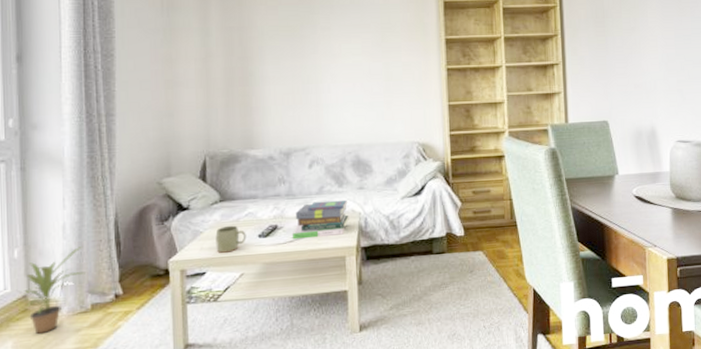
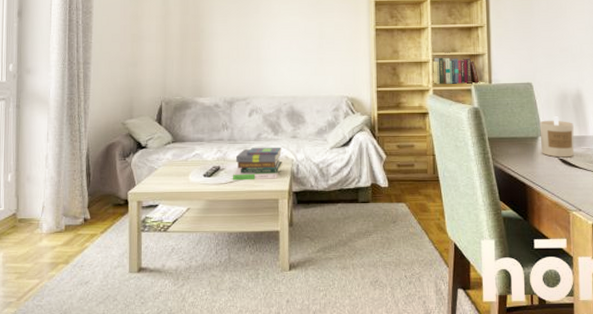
potted plant: present [18,246,85,334] -> none [9,175,62,247]
mug: present [215,225,247,253] -> none [167,164,193,188]
books: none [508,97,556,125] -> present [432,57,479,84]
candle: none [615,154,650,195] -> present [539,116,575,158]

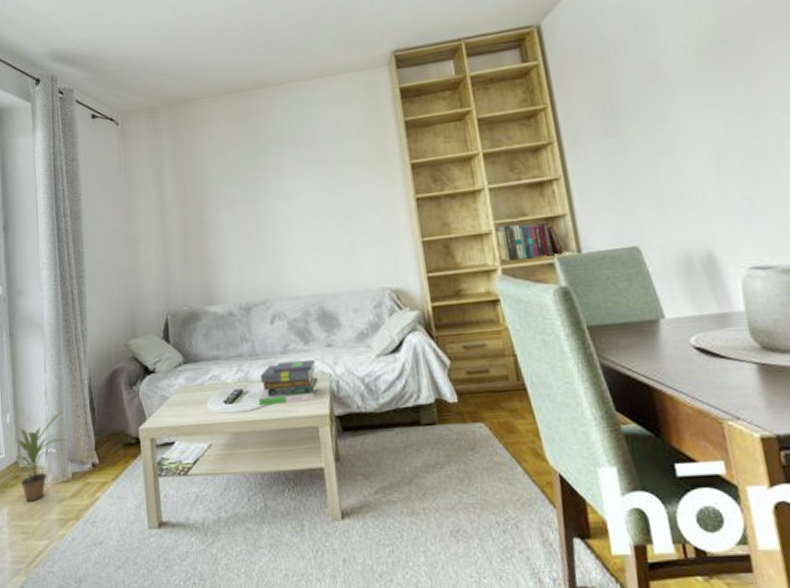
potted plant: none [9,175,62,247] -> present [11,412,66,502]
candle: present [539,116,575,158] -> none [657,289,717,346]

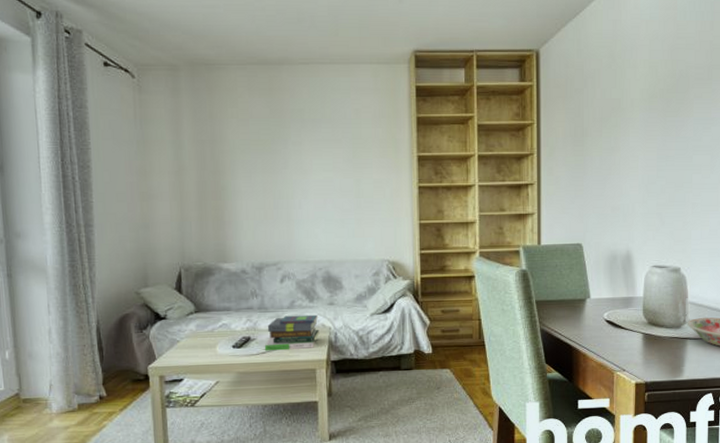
potted plant: present [11,412,66,502] -> none [11,350,72,429]
books: present [496,222,564,261] -> none [479,217,528,246]

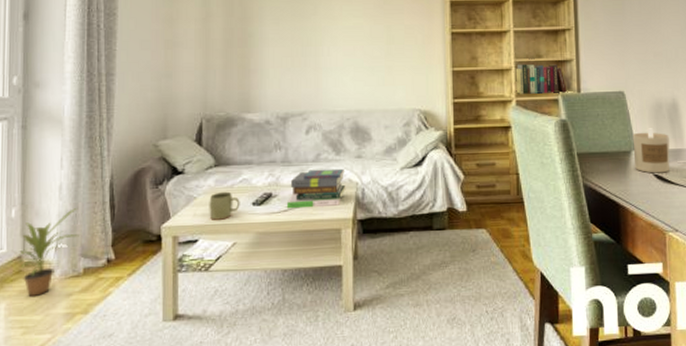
potted plant: none [11,350,72,429] -> present [13,208,79,296]
mug: none [191,335,221,361] -> present [209,191,240,220]
books: none [479,217,528,246] -> present [515,64,567,94]
candle: none [588,278,622,319] -> present [632,128,670,174]

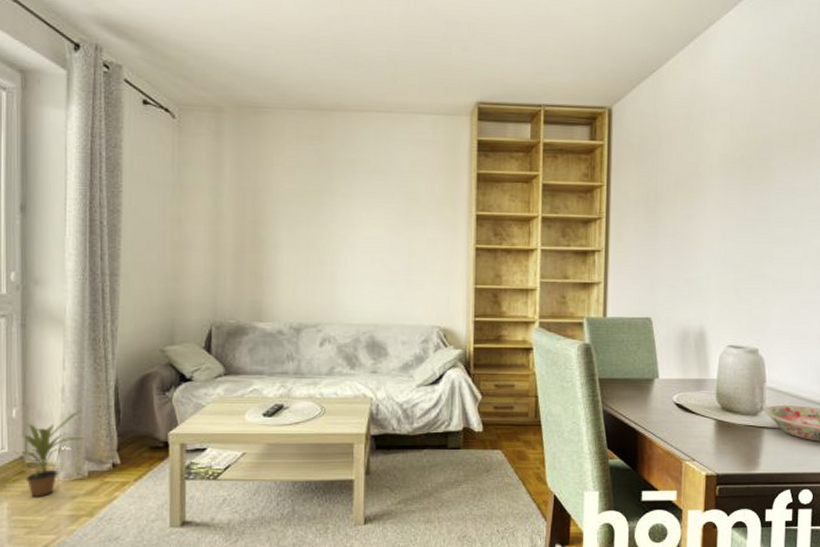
mug: present [209,191,240,220] -> none [218,401,250,429]
books: present [286,168,346,209] -> none [298,383,360,422]
books: present [515,64,567,94] -> none [540,284,593,316]
candle: present [632,128,670,174] -> none [656,356,694,402]

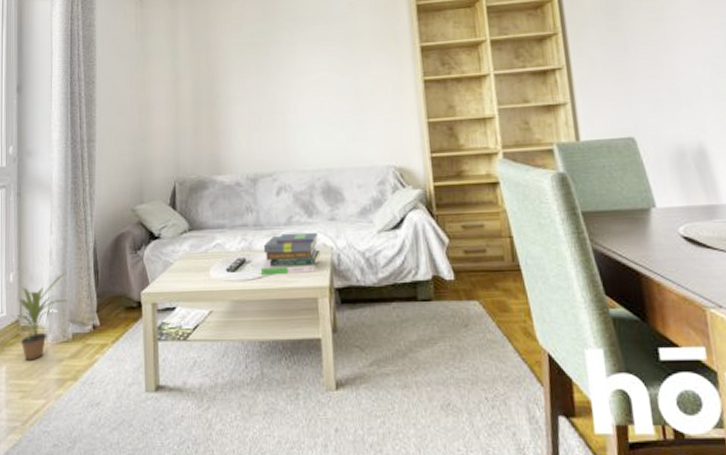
books: none [298,383,360,422] -> present [260,232,321,276]

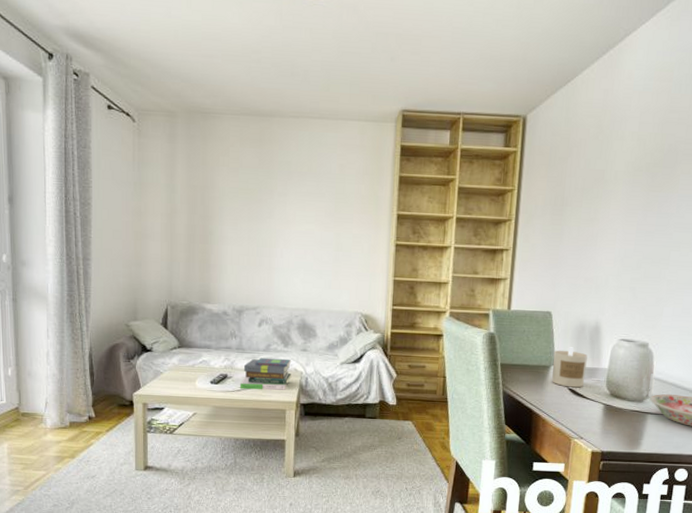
potted plant: present [12,273,68,360] -> none [12,372,65,441]
candle: none [650,180,704,236] -> present [552,347,588,388]

